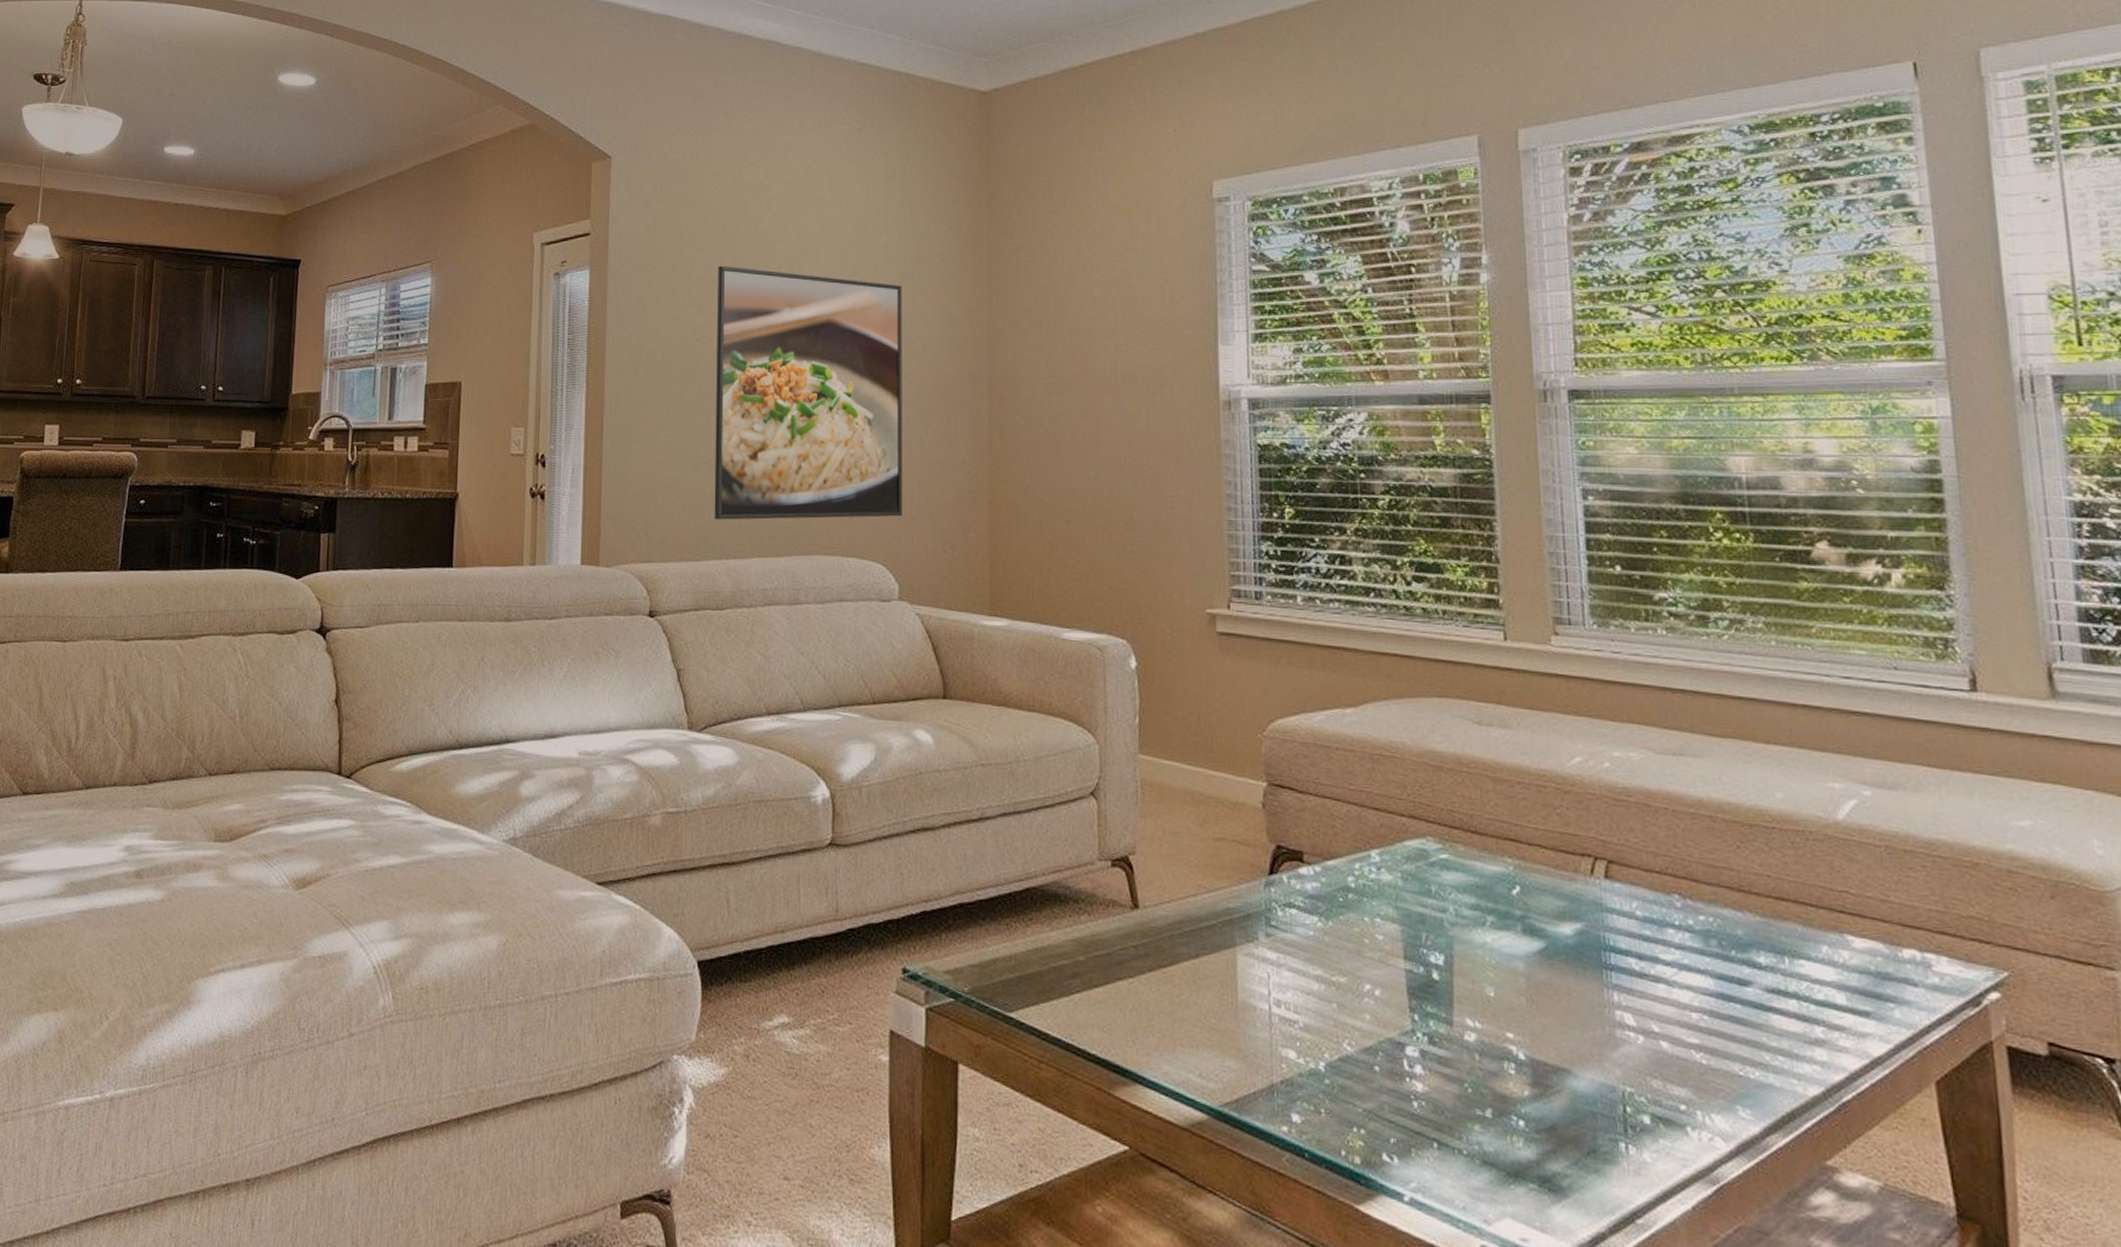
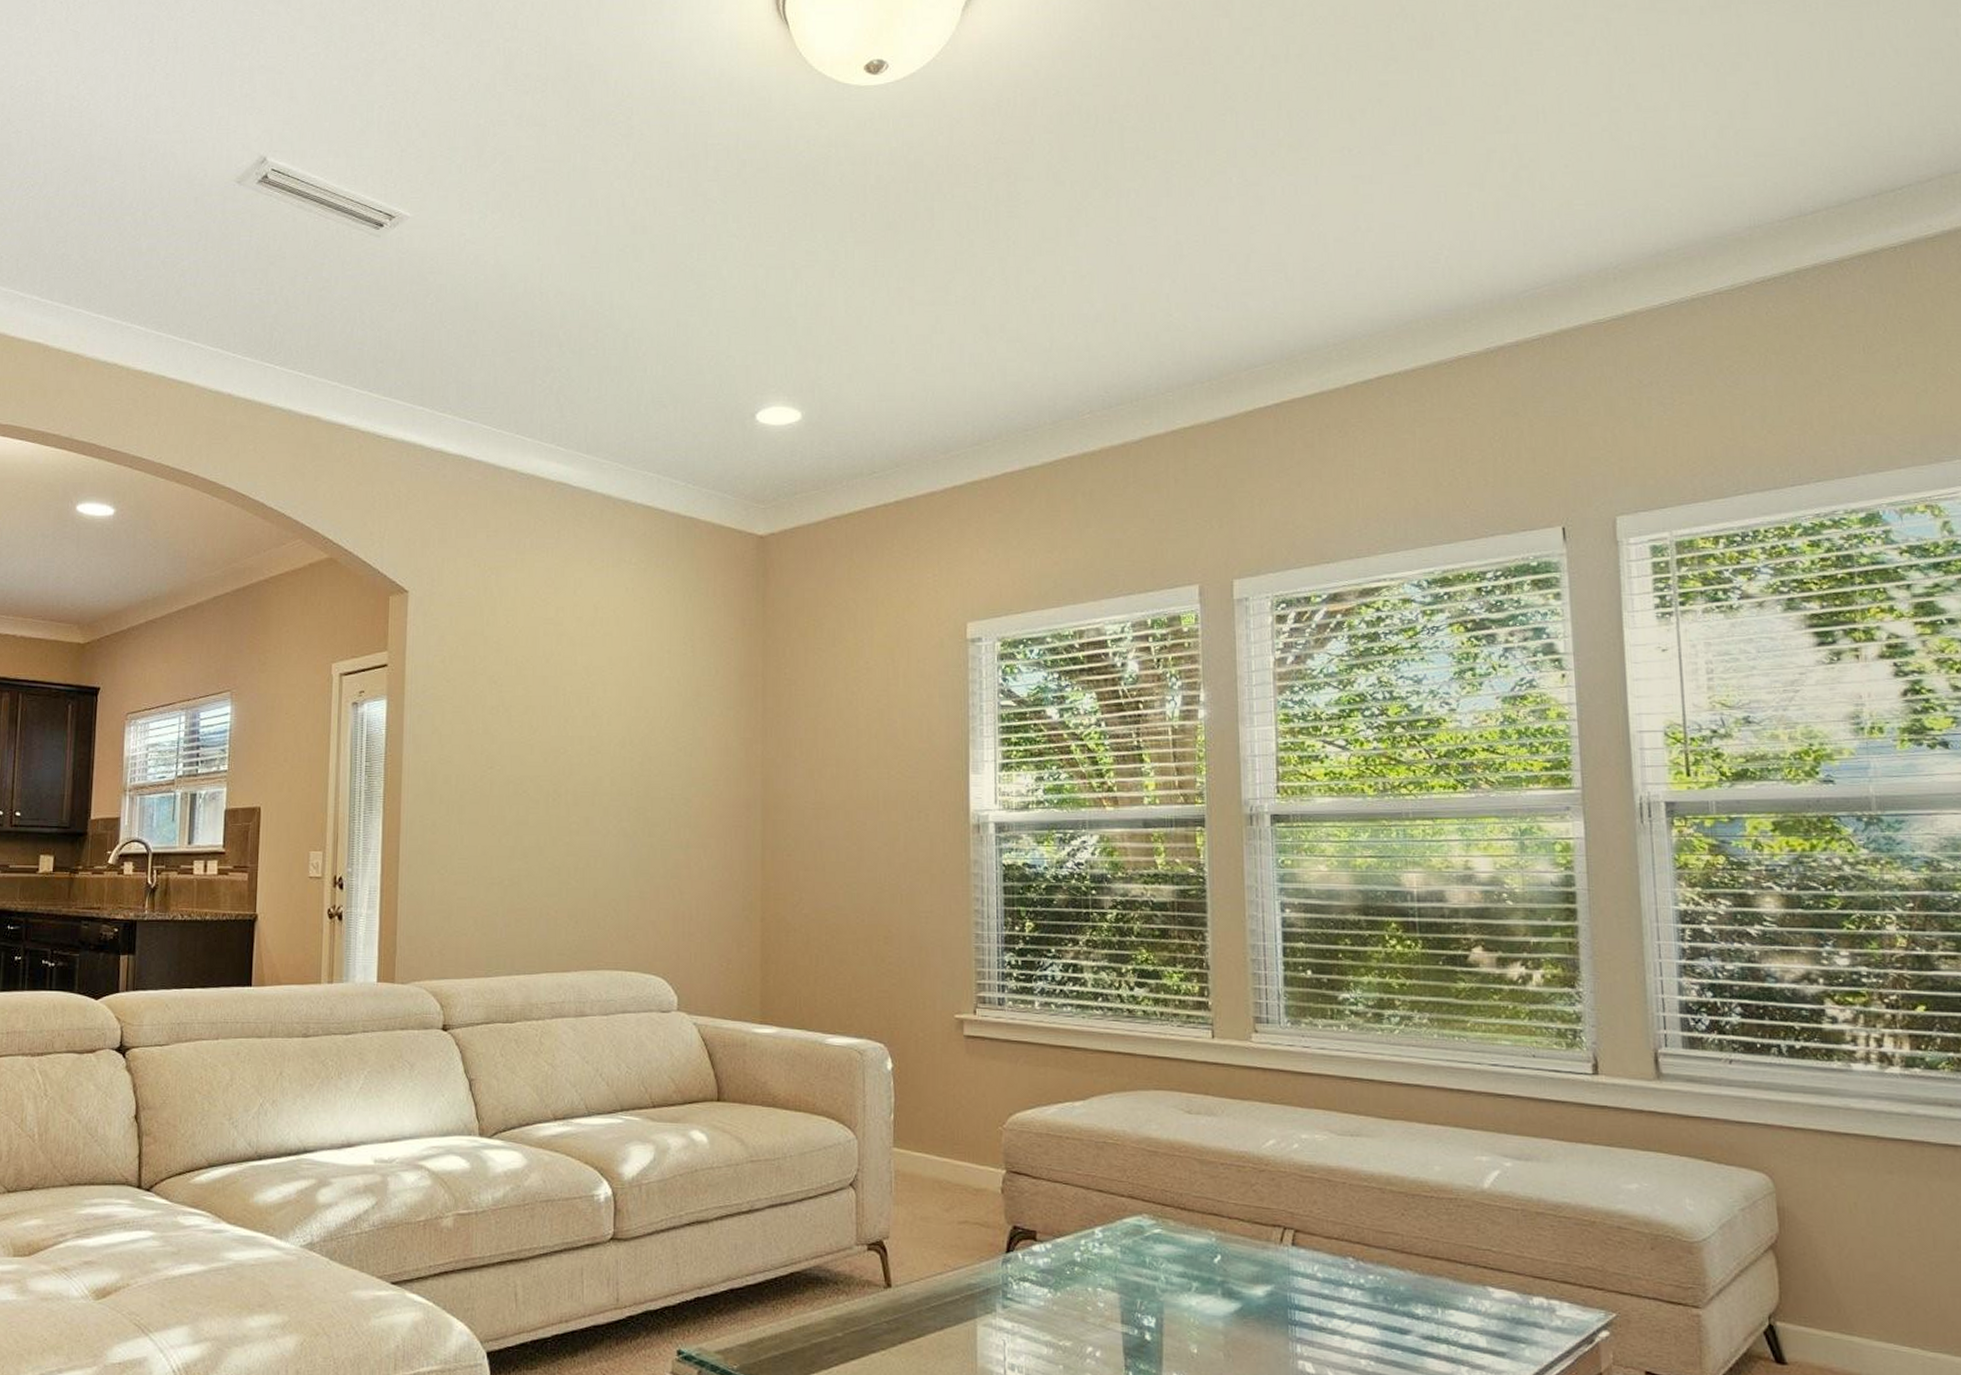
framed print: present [714,265,903,520] -> none [505,696,683,938]

